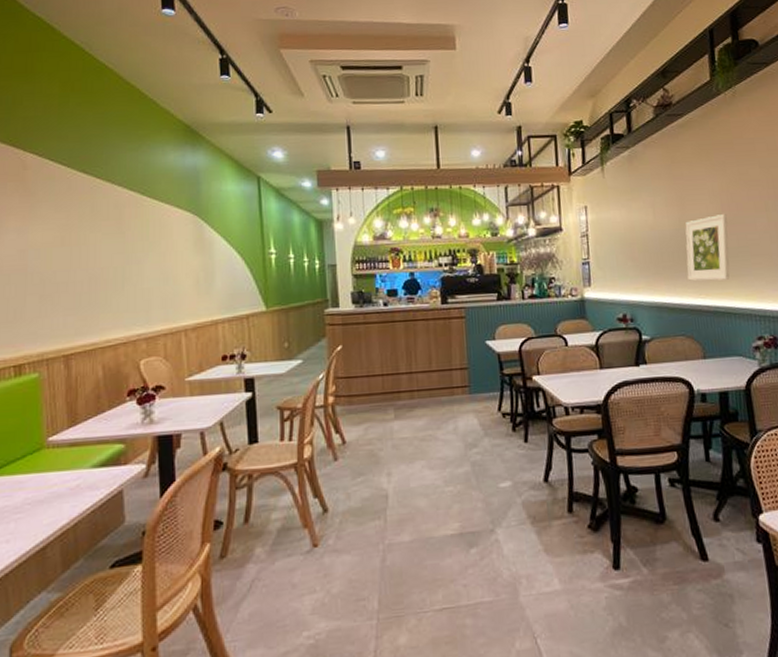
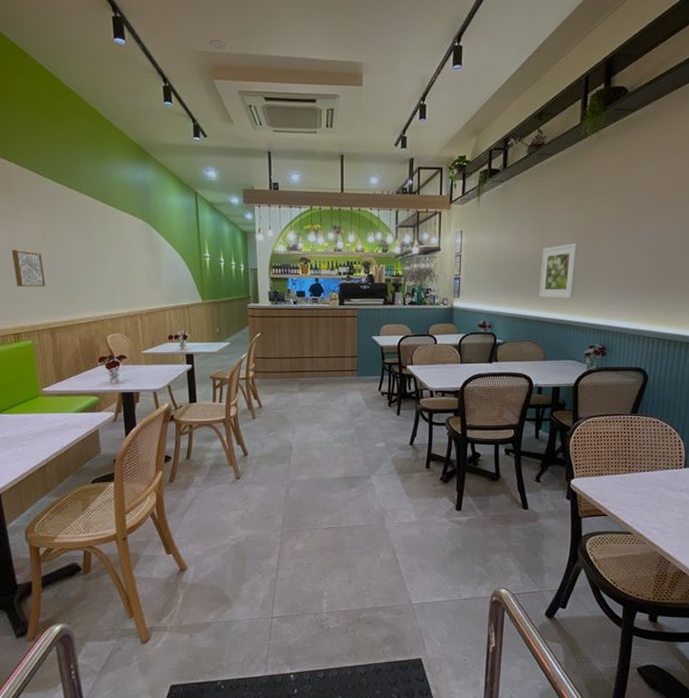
wall art: none [19,256,62,305] -> present [11,249,46,287]

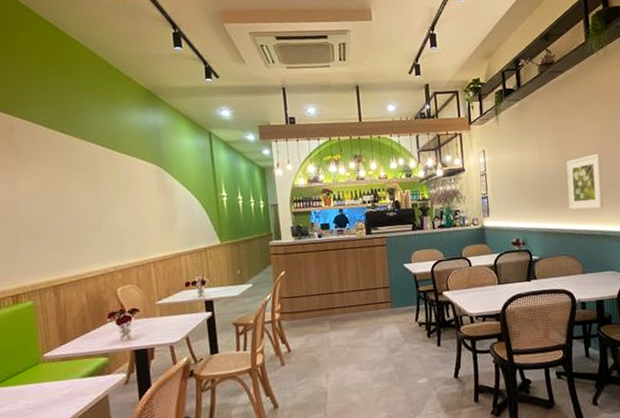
wall art: present [11,249,46,287] -> none [11,204,49,245]

